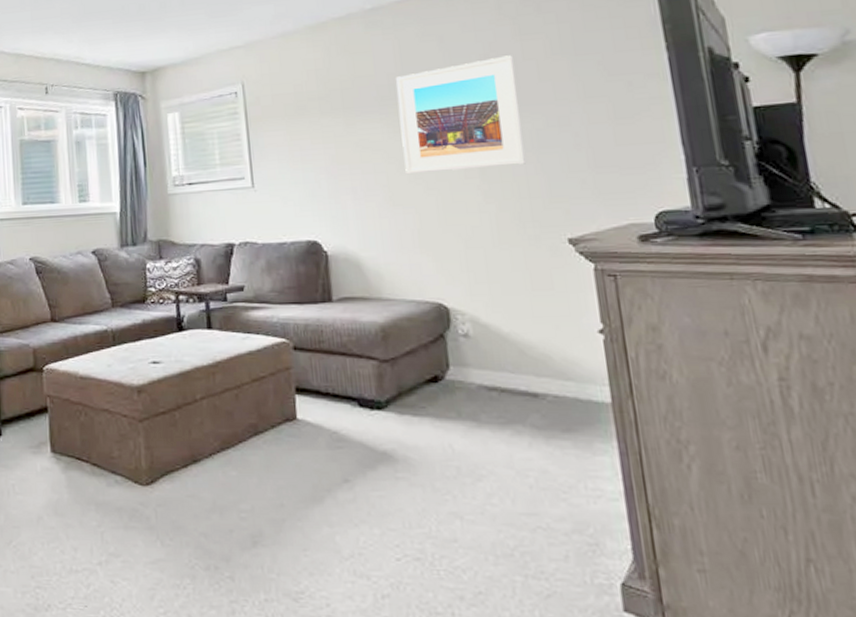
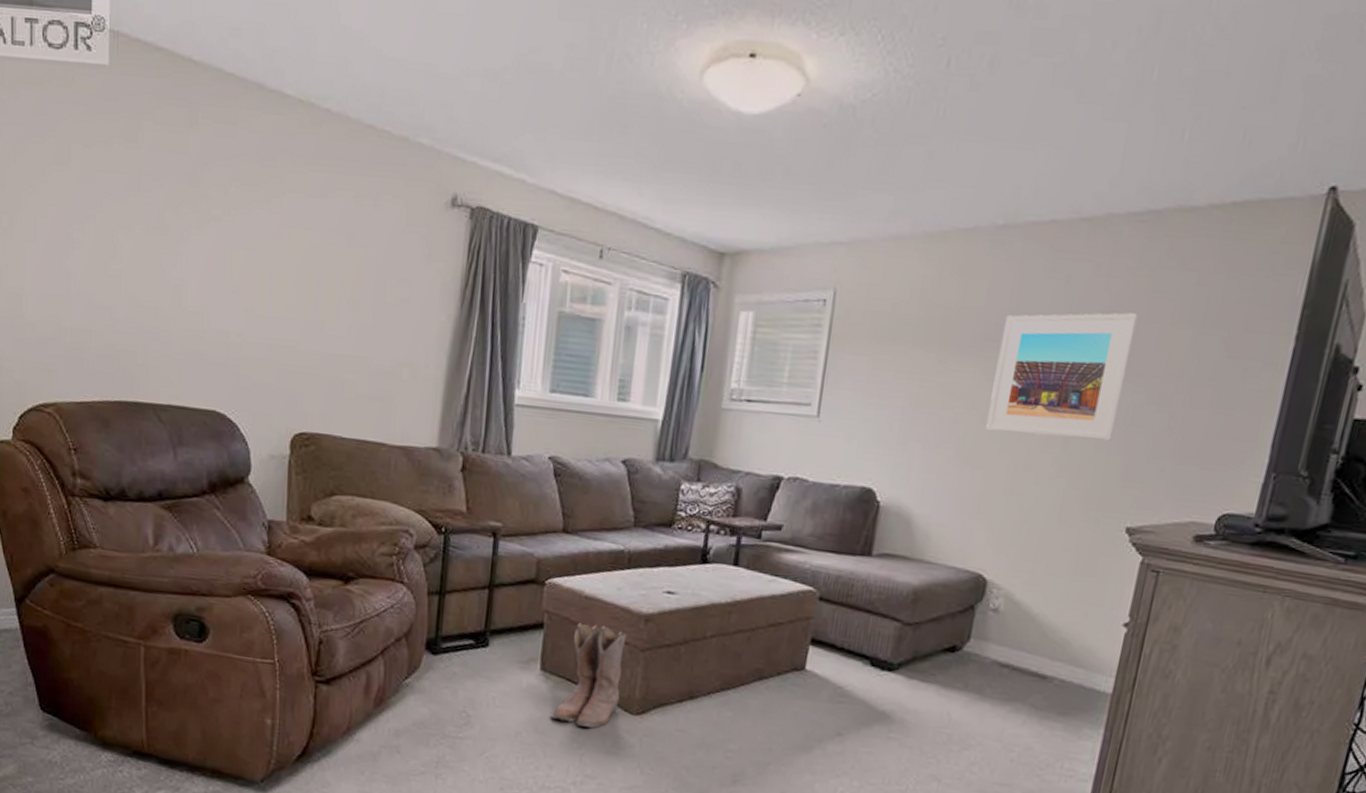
boots: none [67,402,128,505] -> present [551,623,628,729]

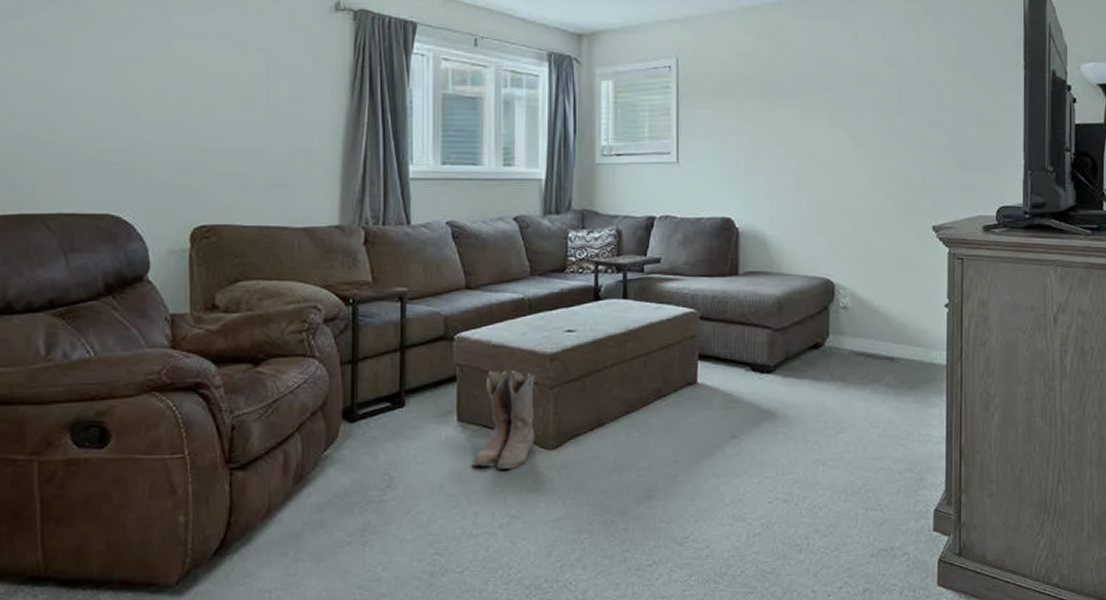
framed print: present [986,312,1138,441] -> none [813,58,910,161]

